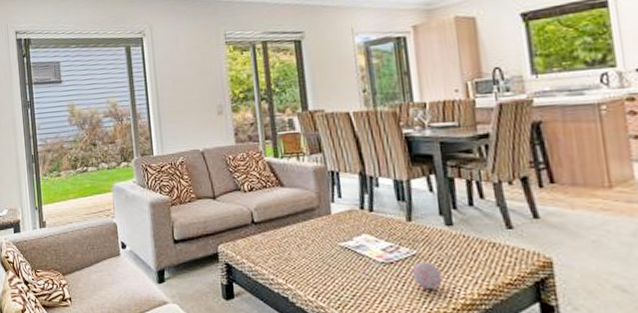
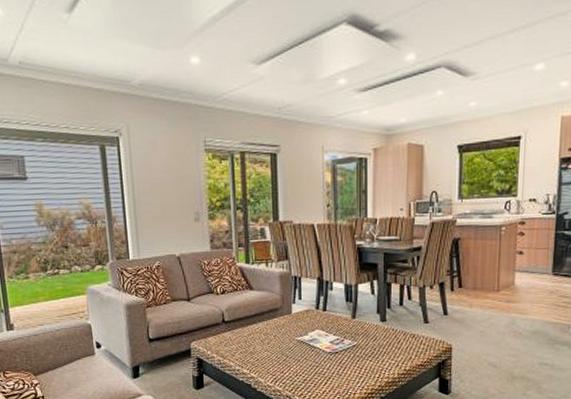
decorative ball: present [412,262,442,290] -> none [351,351,373,373]

